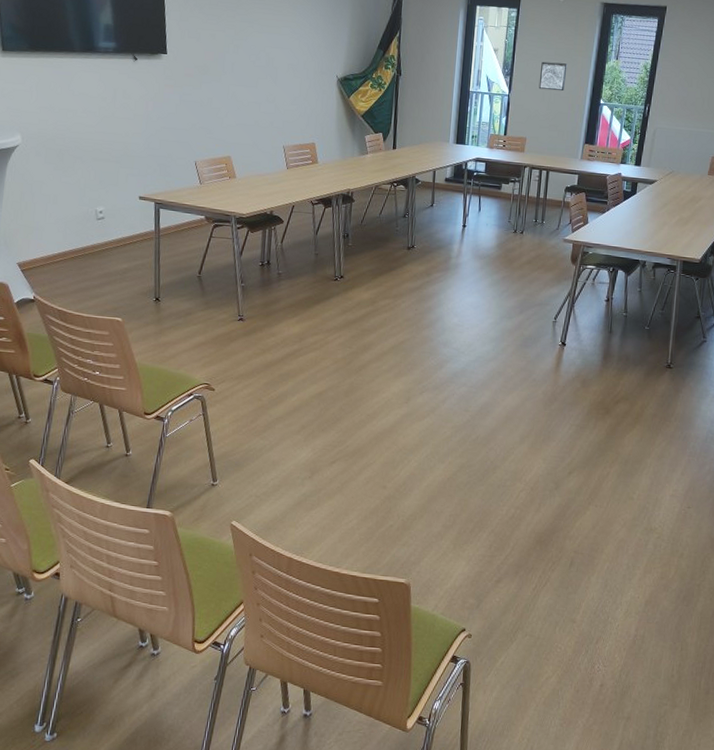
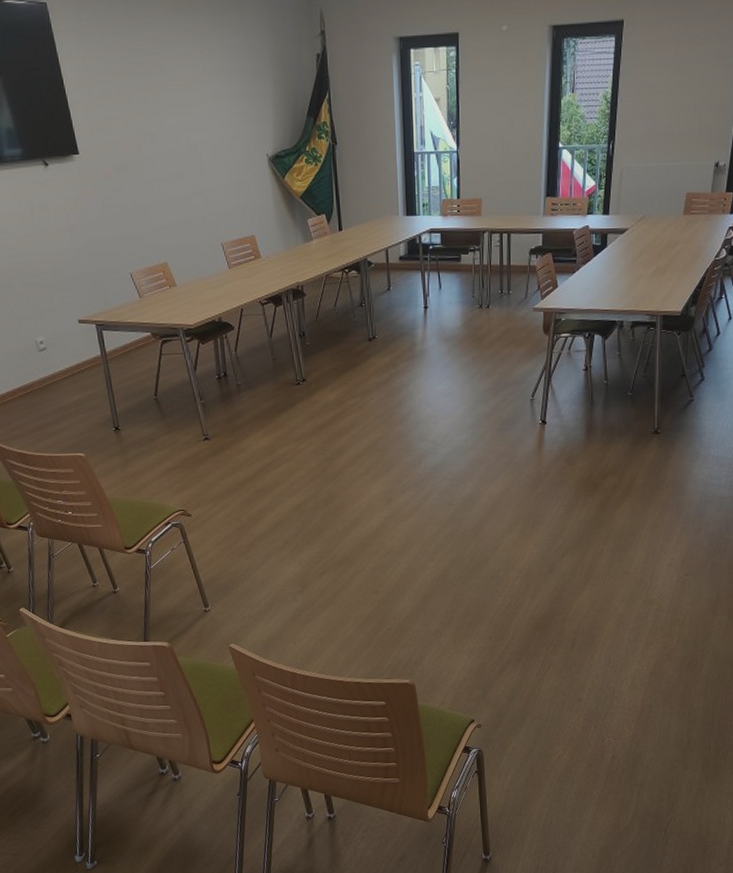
wall art: present [538,61,568,91] -> none [489,105,519,140]

